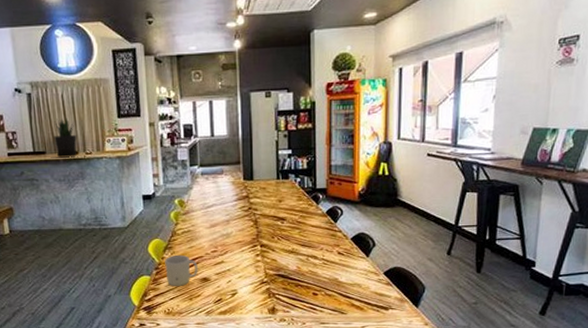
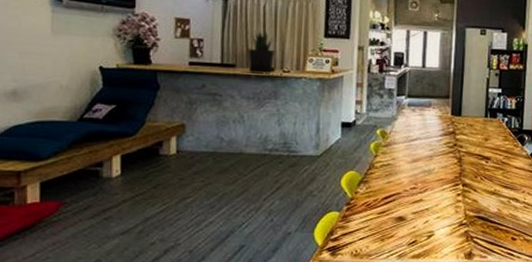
mug: present [165,254,198,287] -> none [357,189,394,226]

